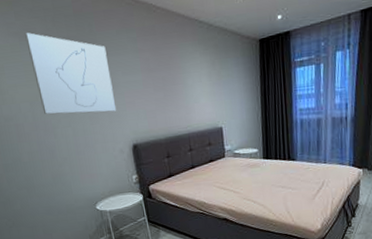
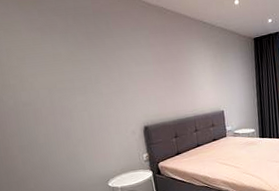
wall art: present [25,33,117,114] -> none [47,28,130,100]

